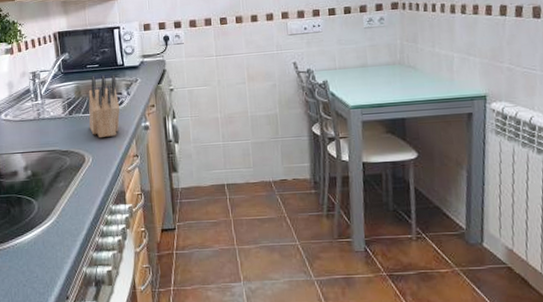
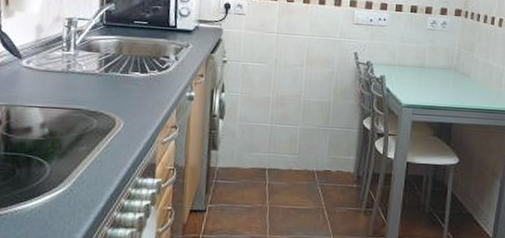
knife block: present [88,75,120,138] -> none [126,33,166,103]

